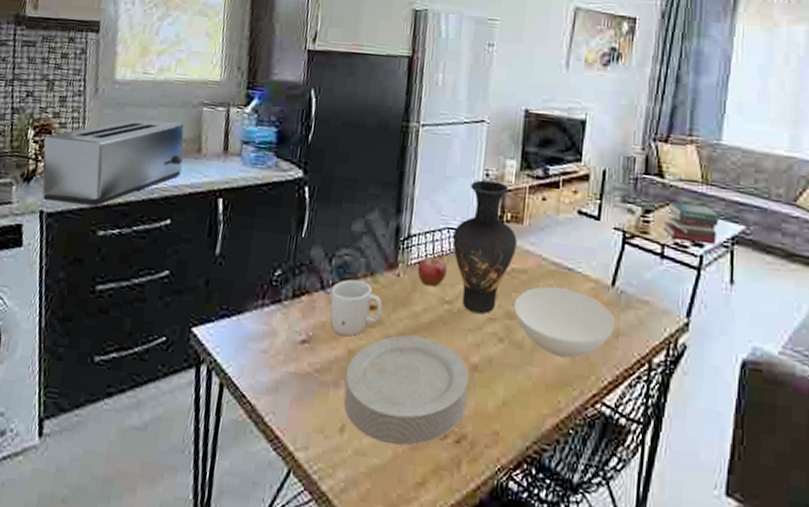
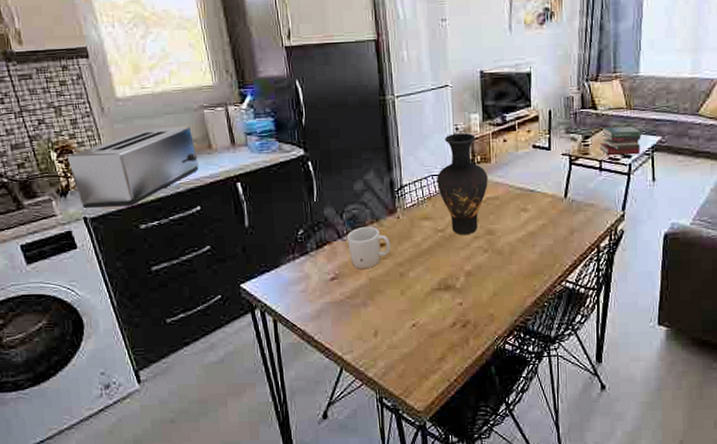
plate: present [343,335,469,446] -> none [370,259,466,338]
fruit: present [417,256,447,287] -> none [412,198,436,222]
bowl: present [514,286,615,358] -> none [492,205,570,255]

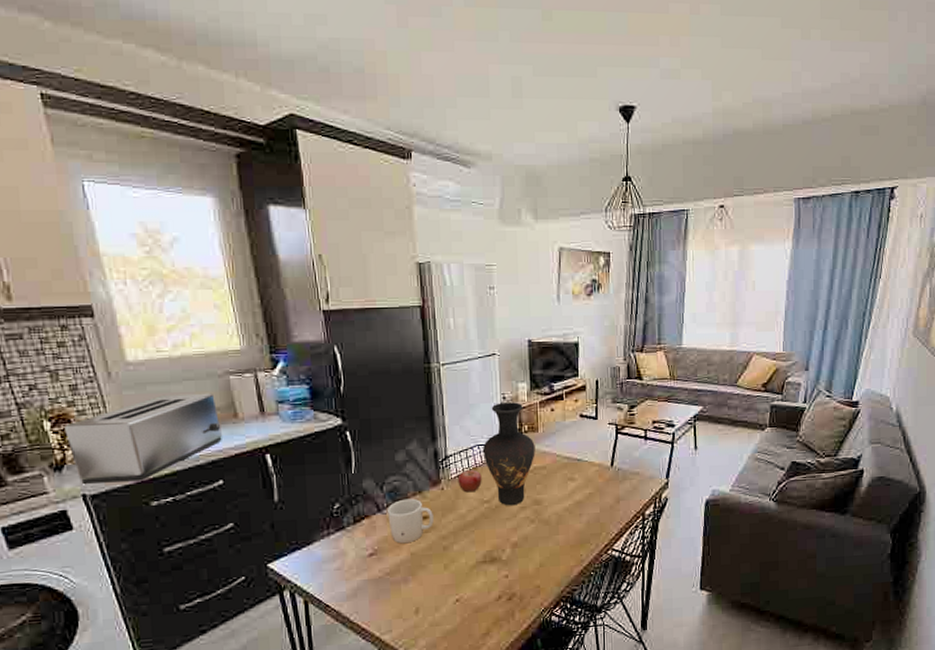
fruit: none [412,198,436,222] -> present [457,469,482,493]
books: present [599,126,641,155] -> none [644,396,684,424]

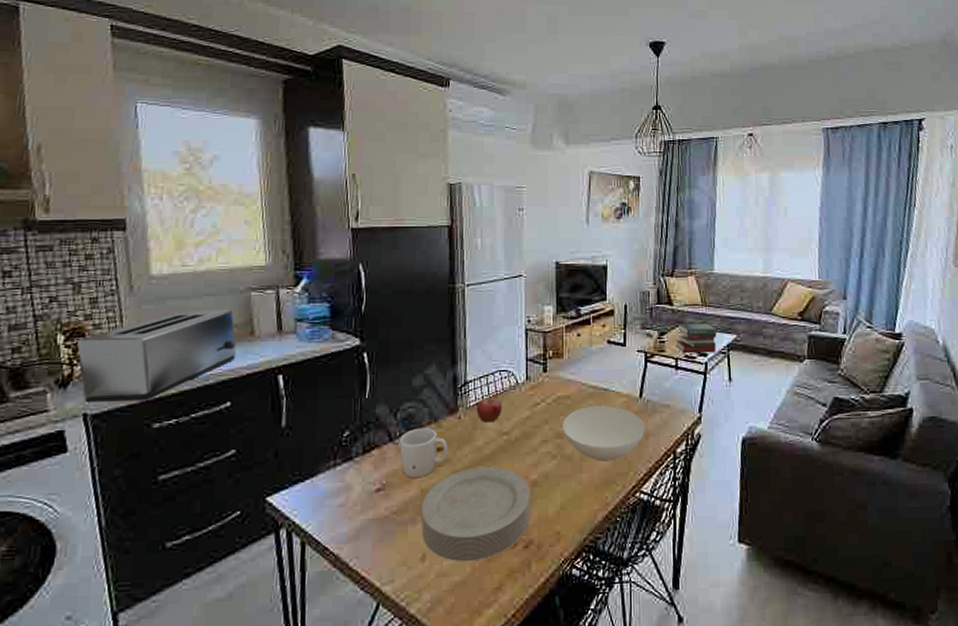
plate: none [411,531,512,614] -> present [420,466,530,562]
vase: present [482,402,535,506] -> none [504,326,560,439]
bowl: none [539,474,616,524] -> present [563,405,645,461]
books: none [644,396,684,424] -> present [675,323,717,352]

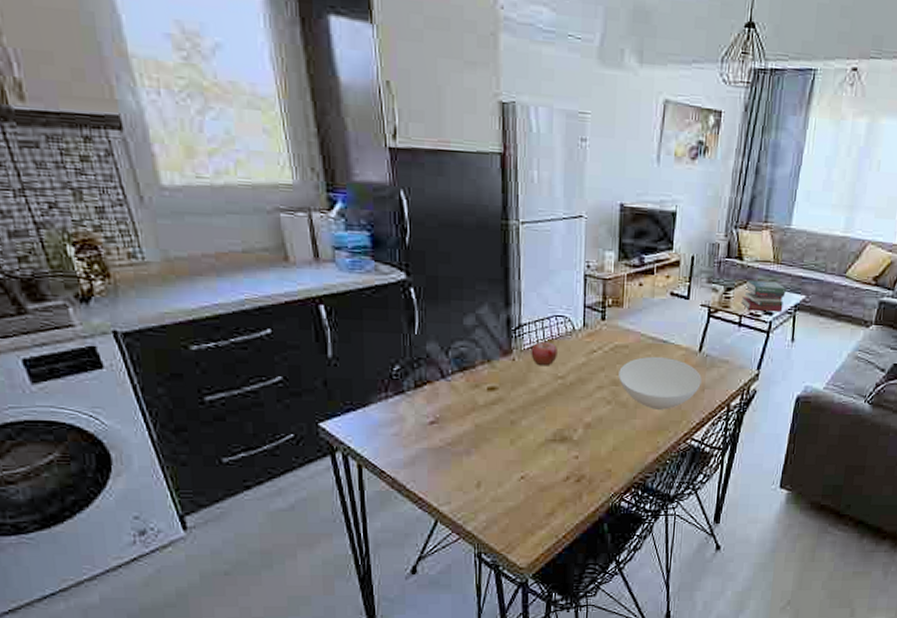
toaster: present [77,309,236,404] -> none [91,227,271,322]
mug: present [398,427,448,479] -> none [451,366,502,414]
plate: present [420,466,530,562] -> none [475,407,584,491]

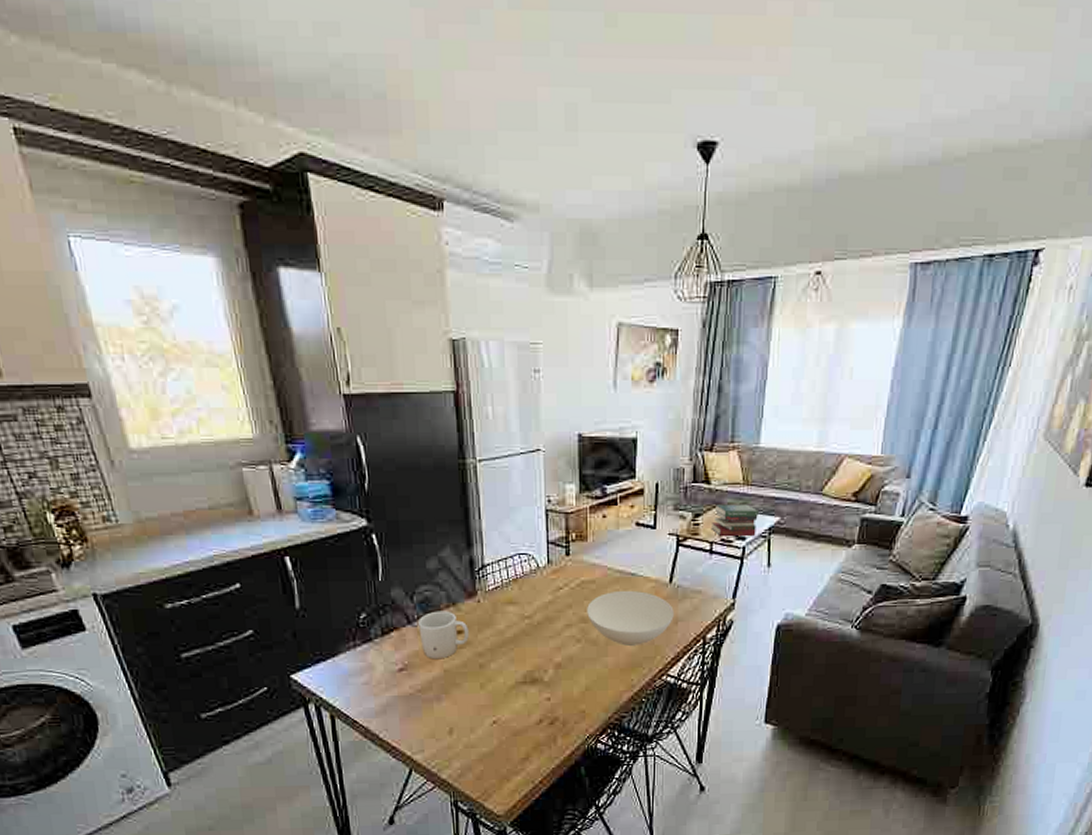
mug: none [451,366,502,414] -> present [417,610,469,660]
fruit: present [531,341,558,366] -> none [496,580,523,607]

